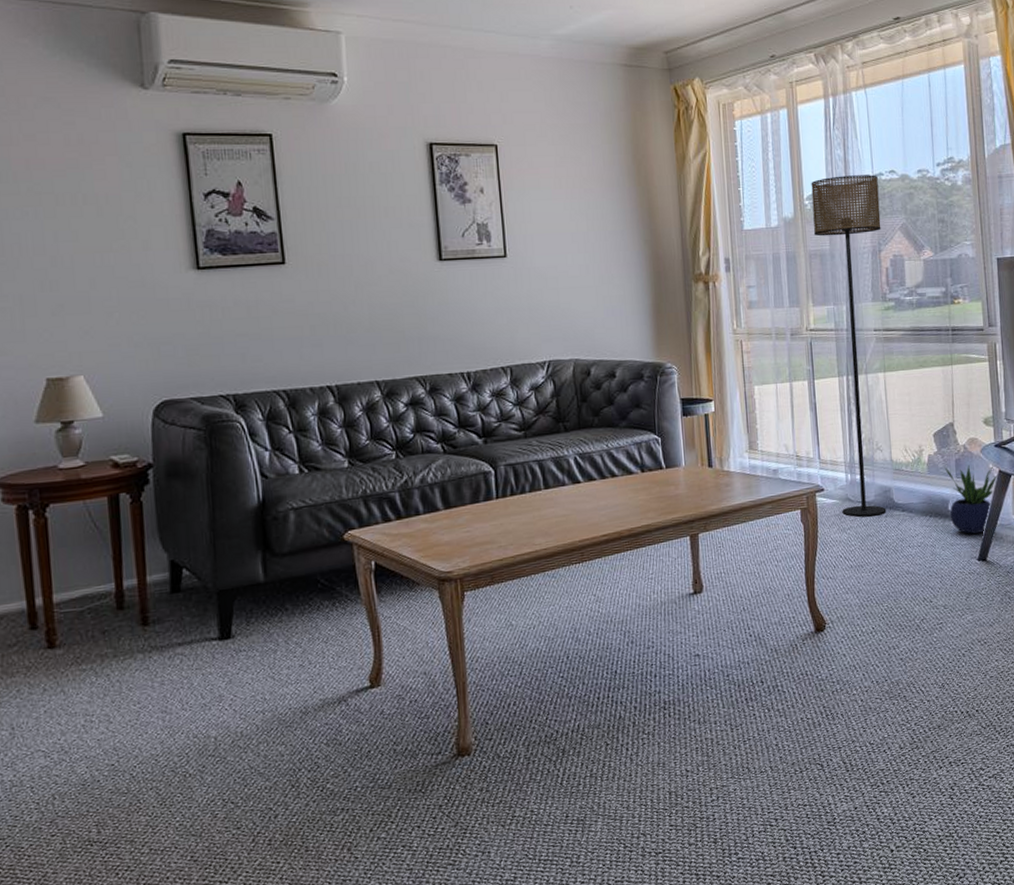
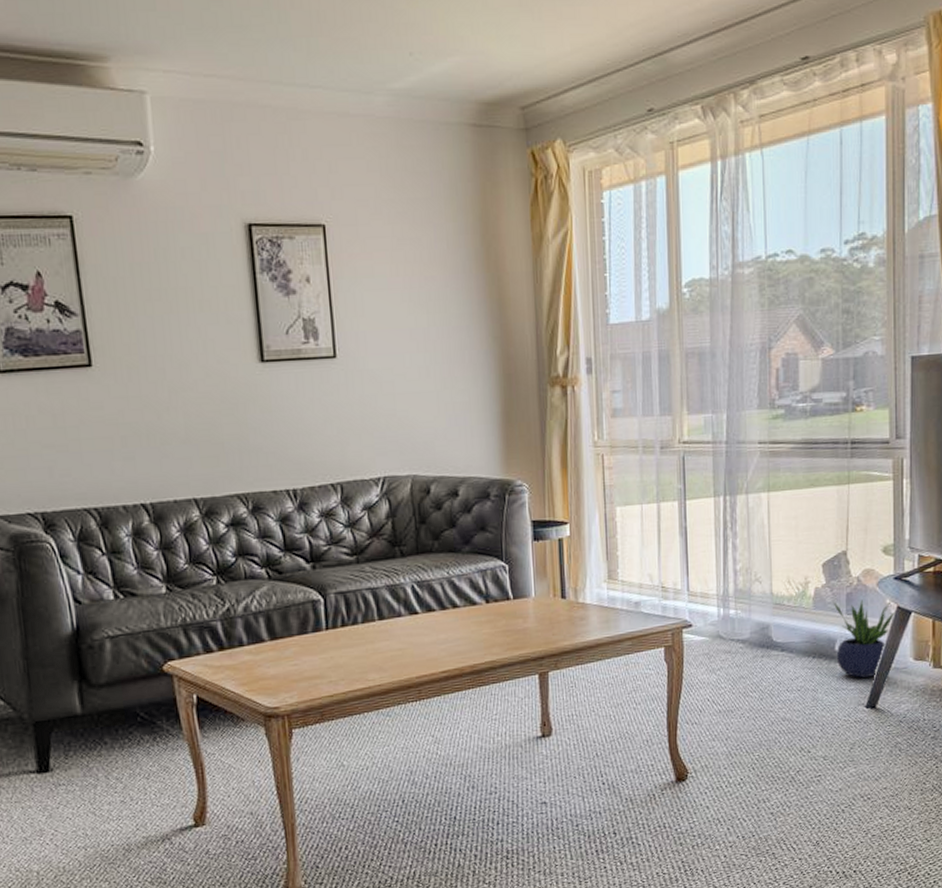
floor lamp: present [811,175,887,517] -> none [691,255,773,656]

